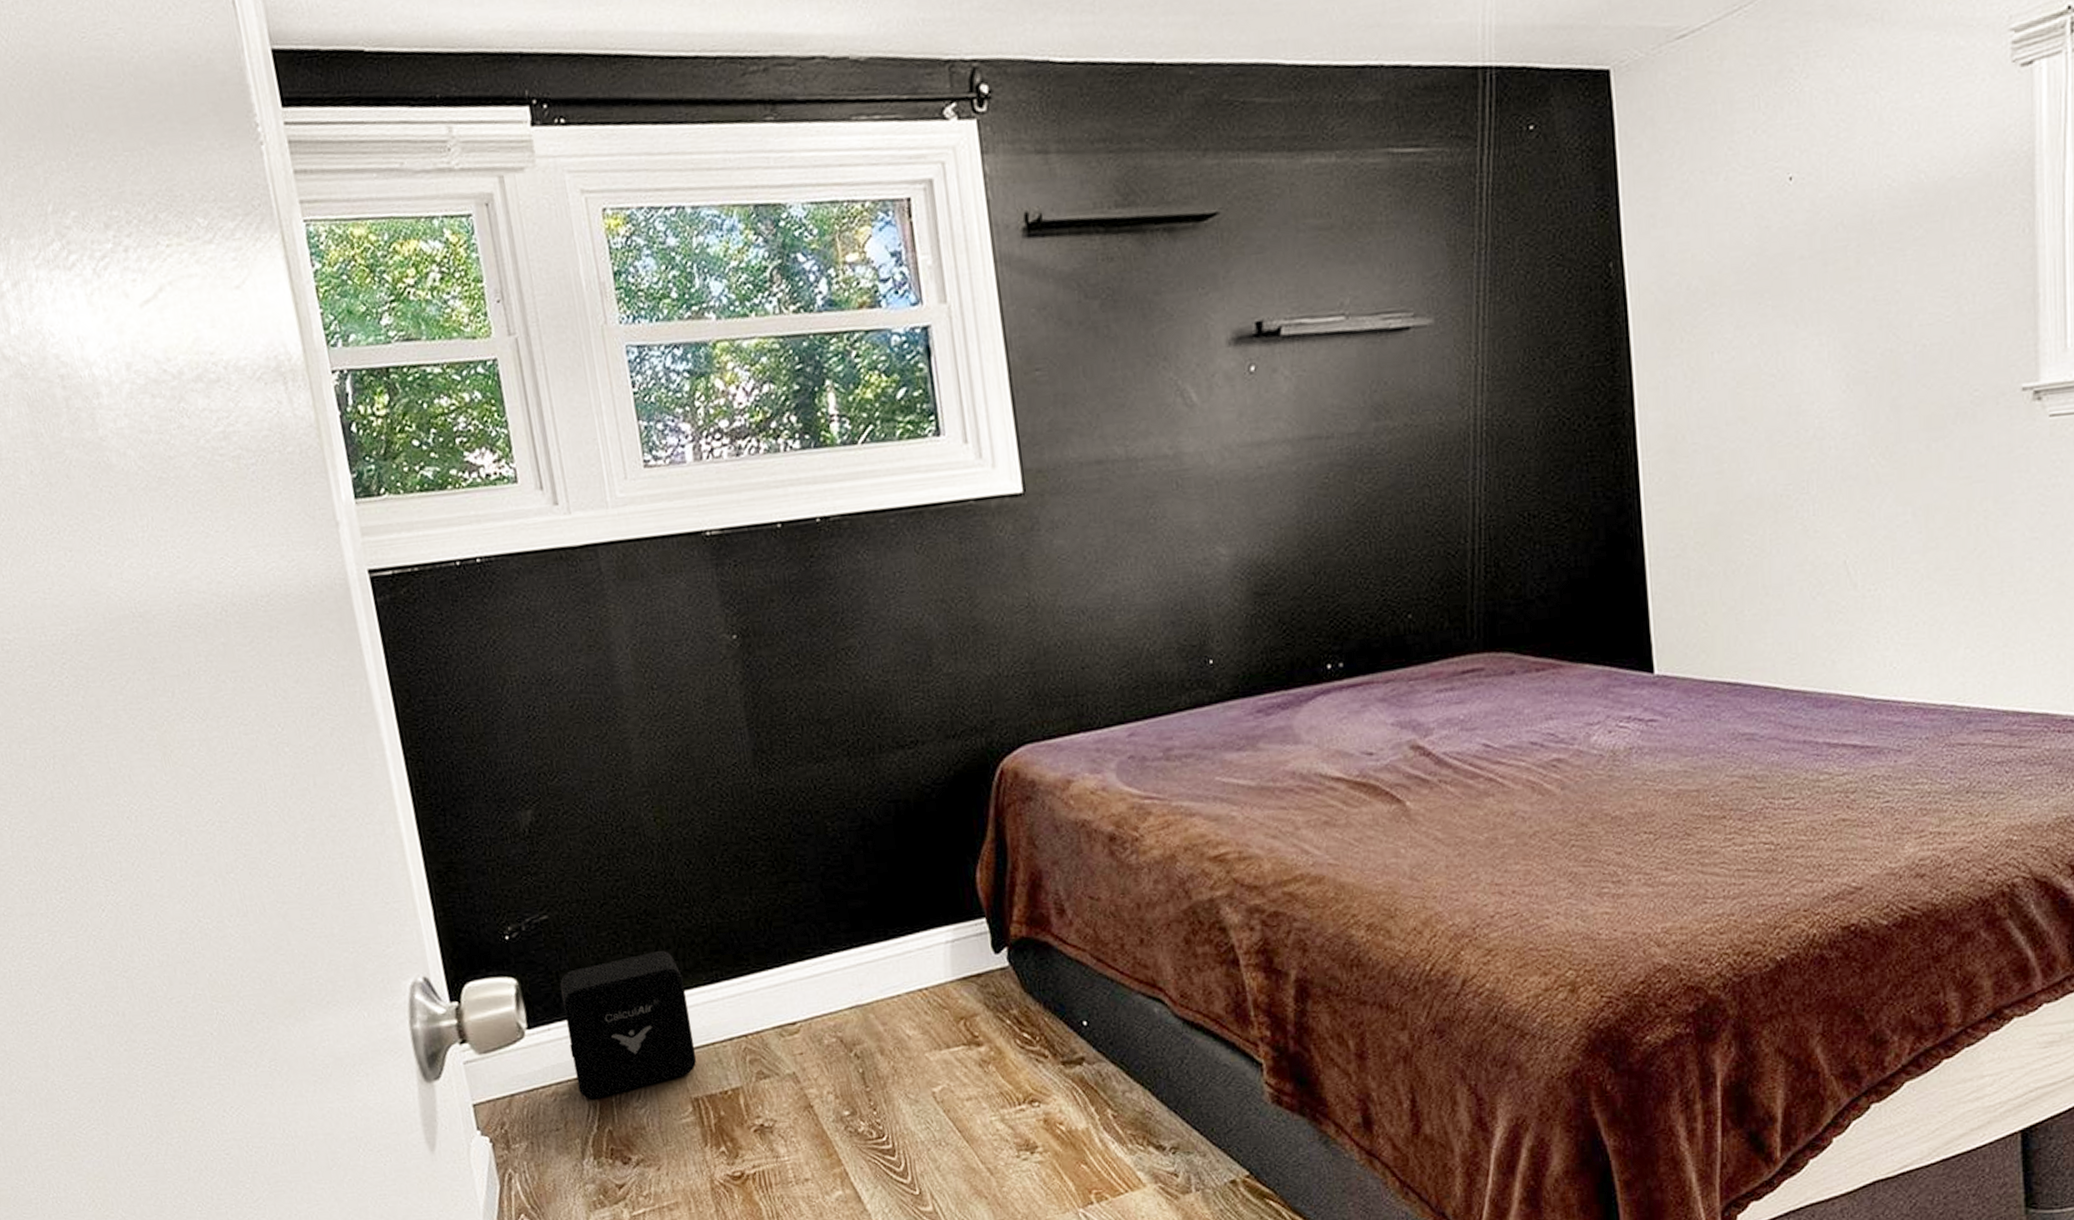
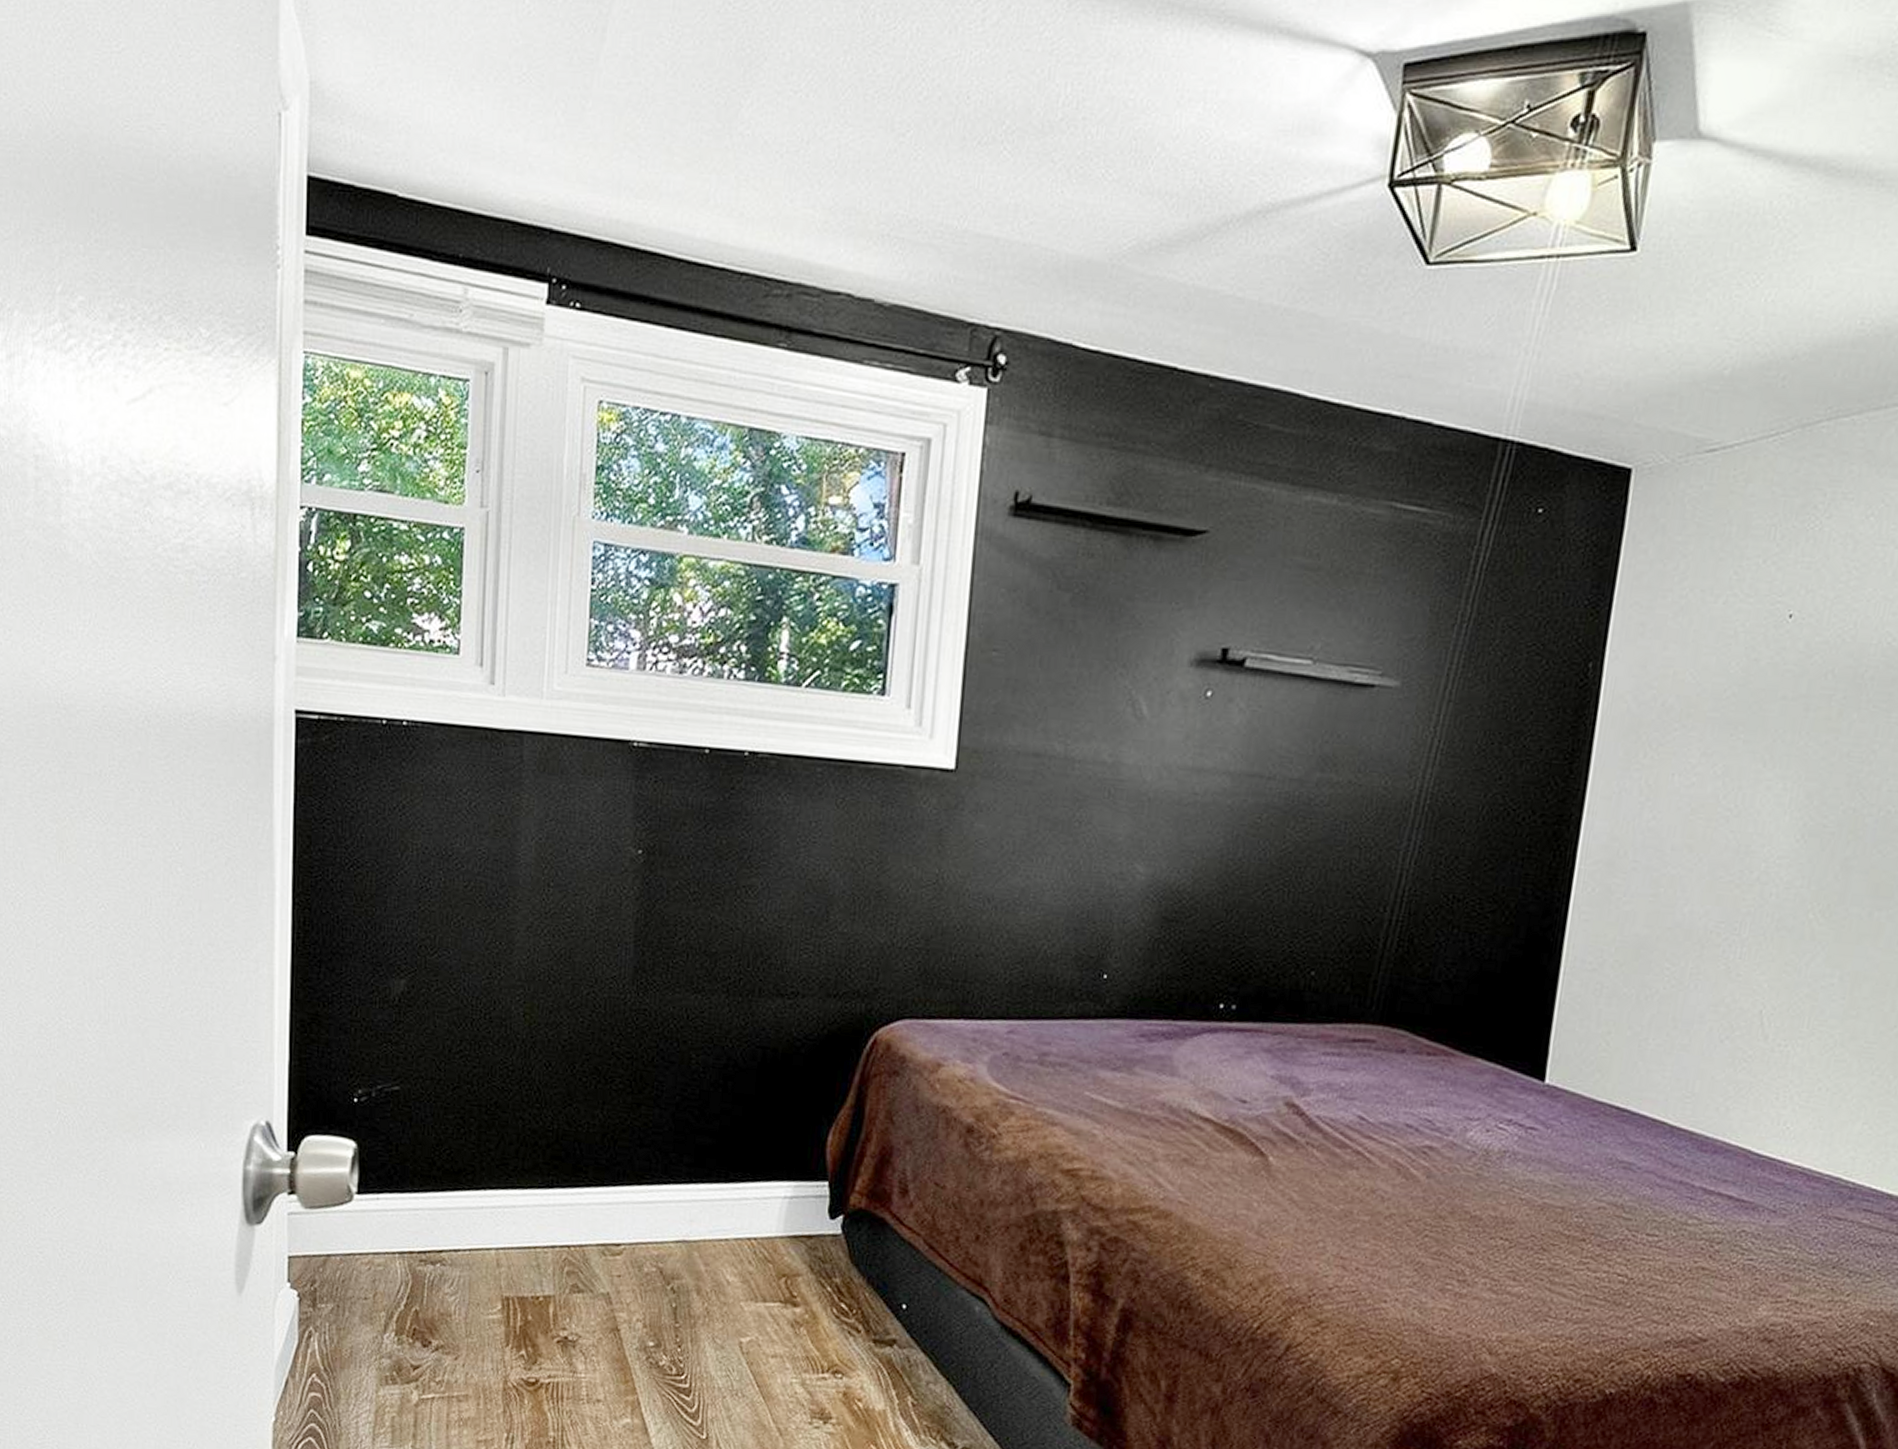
air purifier: present [560,950,697,1100] -> none [394,1144,519,1277]

